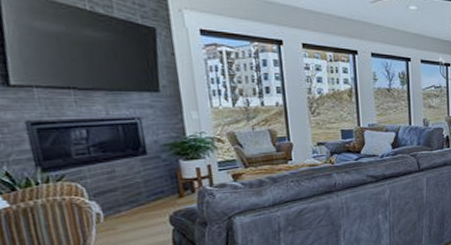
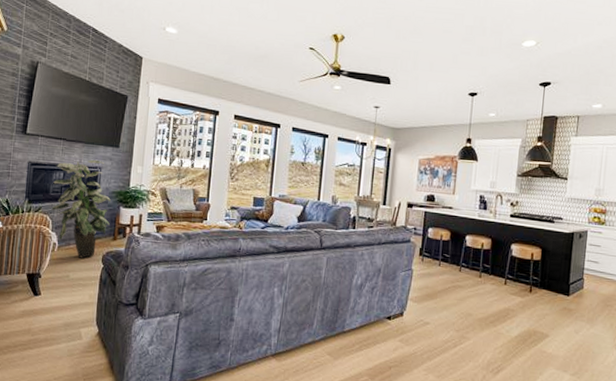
indoor plant: none [71,109,170,224] -> present [51,159,111,258]

